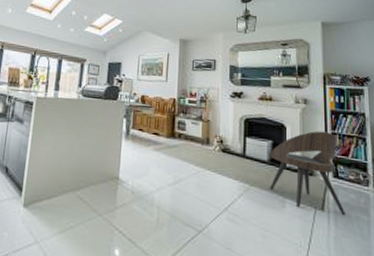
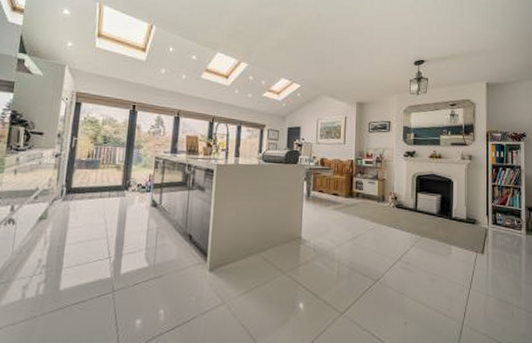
dining chair: present [268,130,345,216] -> none [437,183,501,257]

